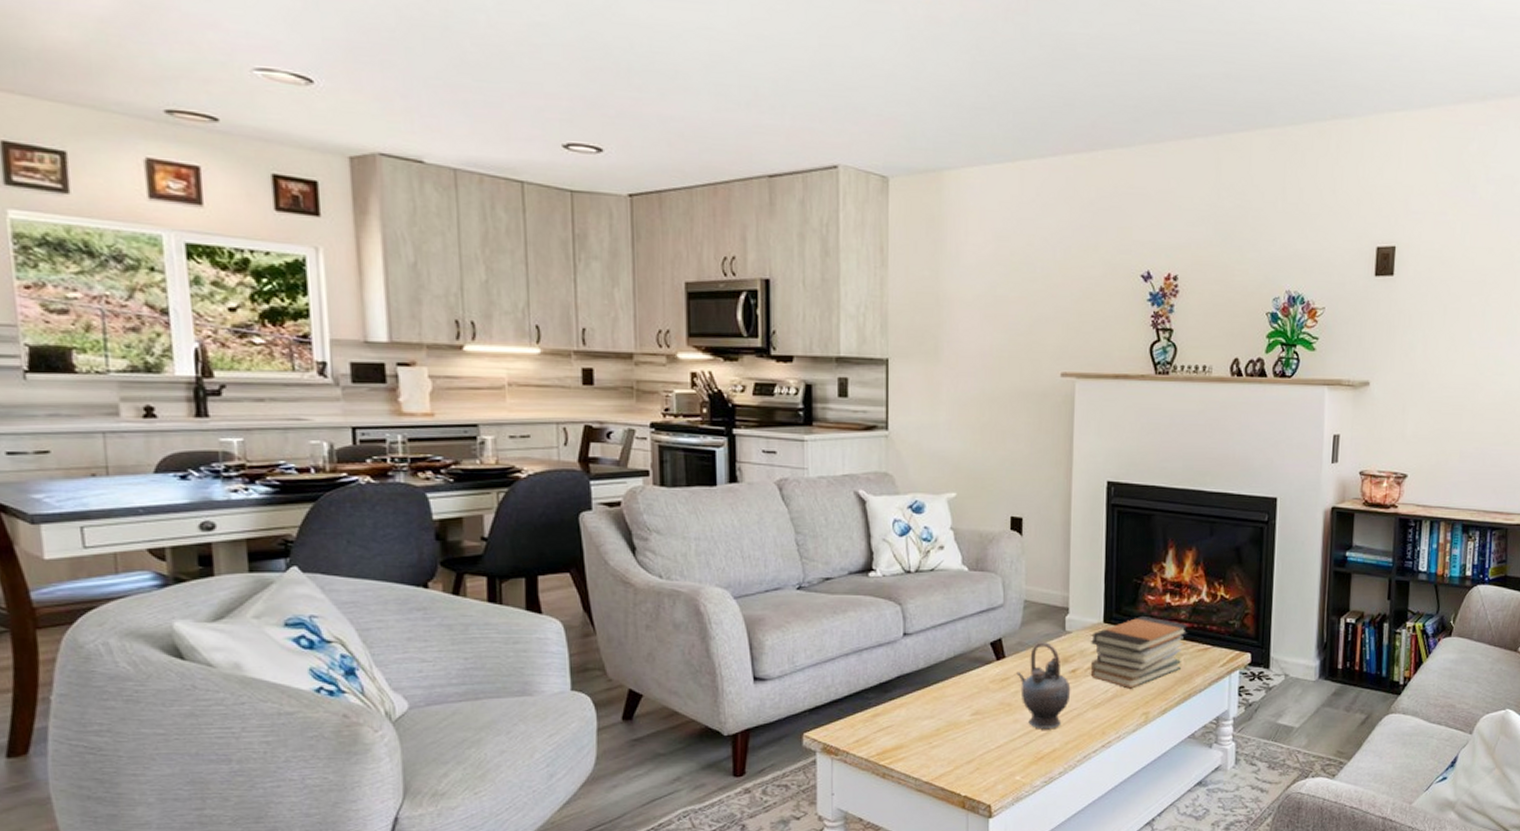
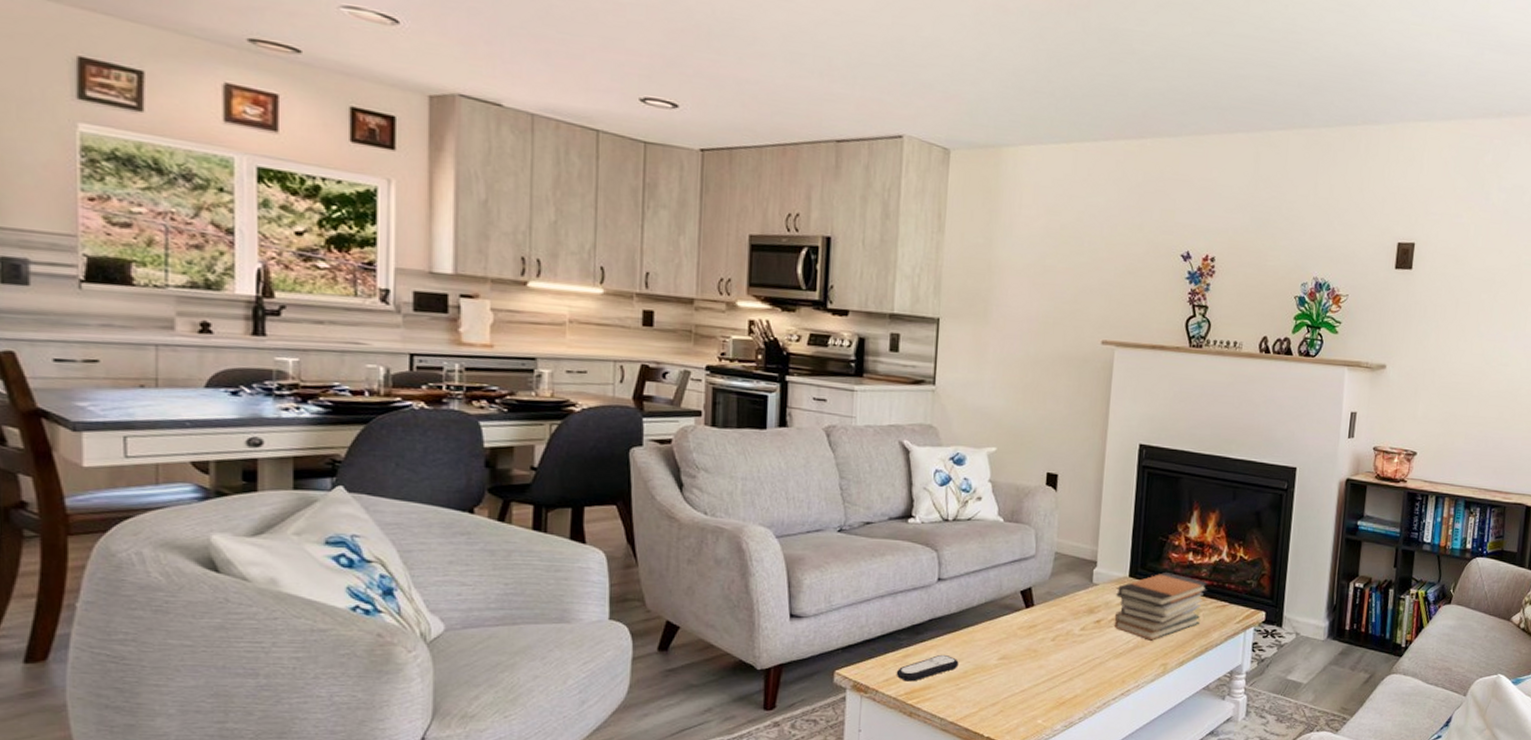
remote control: none [866,712,930,742] -> present [896,654,959,682]
teapot: present [1016,642,1071,728] -> none [1044,592,1095,675]

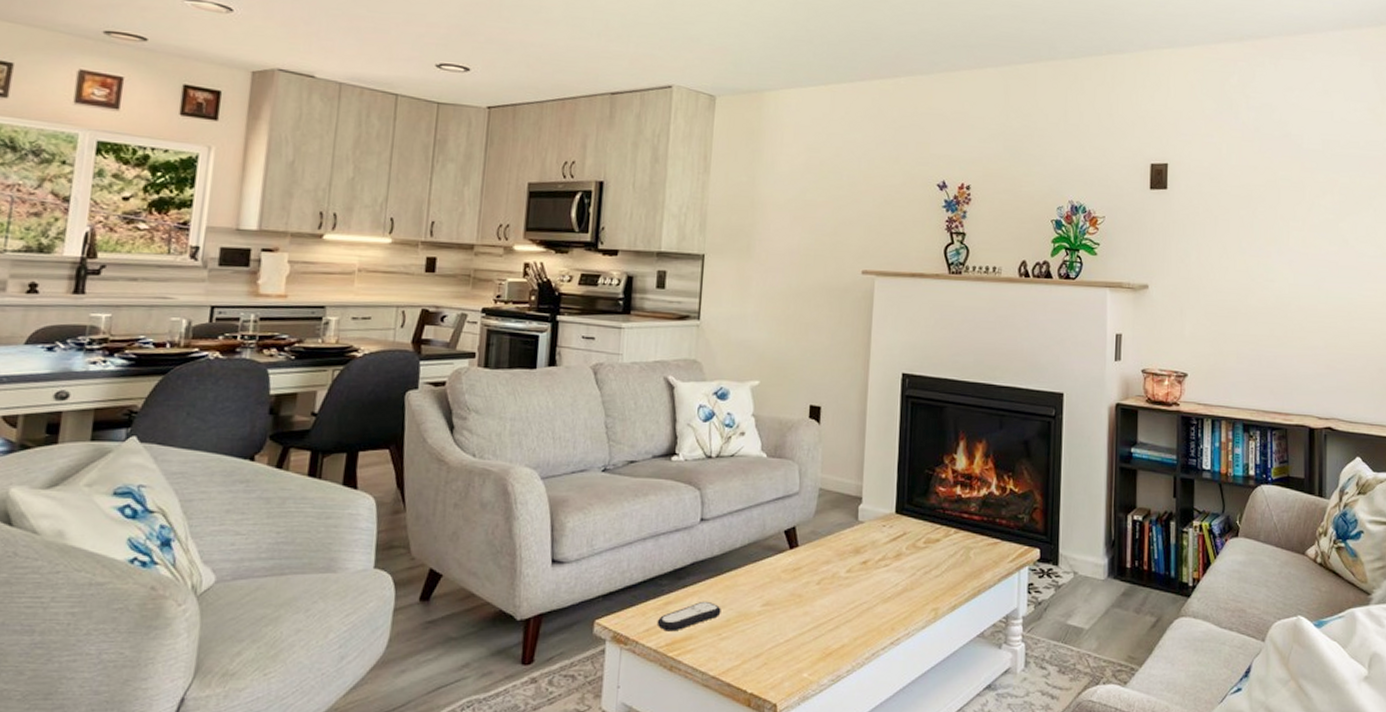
book stack: present [1113,571,1208,641] -> none [881,507,978,583]

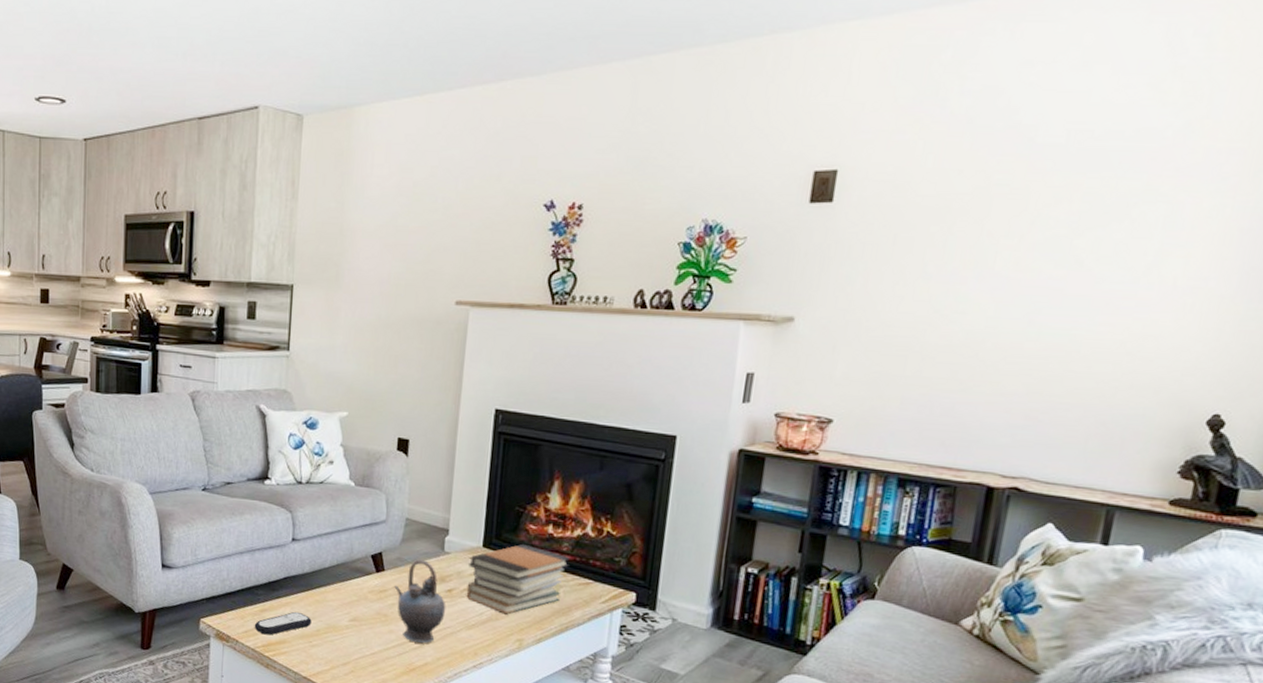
teapot: none [808,531,862,622] -> present [394,559,446,643]
book stack: none [881,507,978,583] -> present [466,543,570,615]

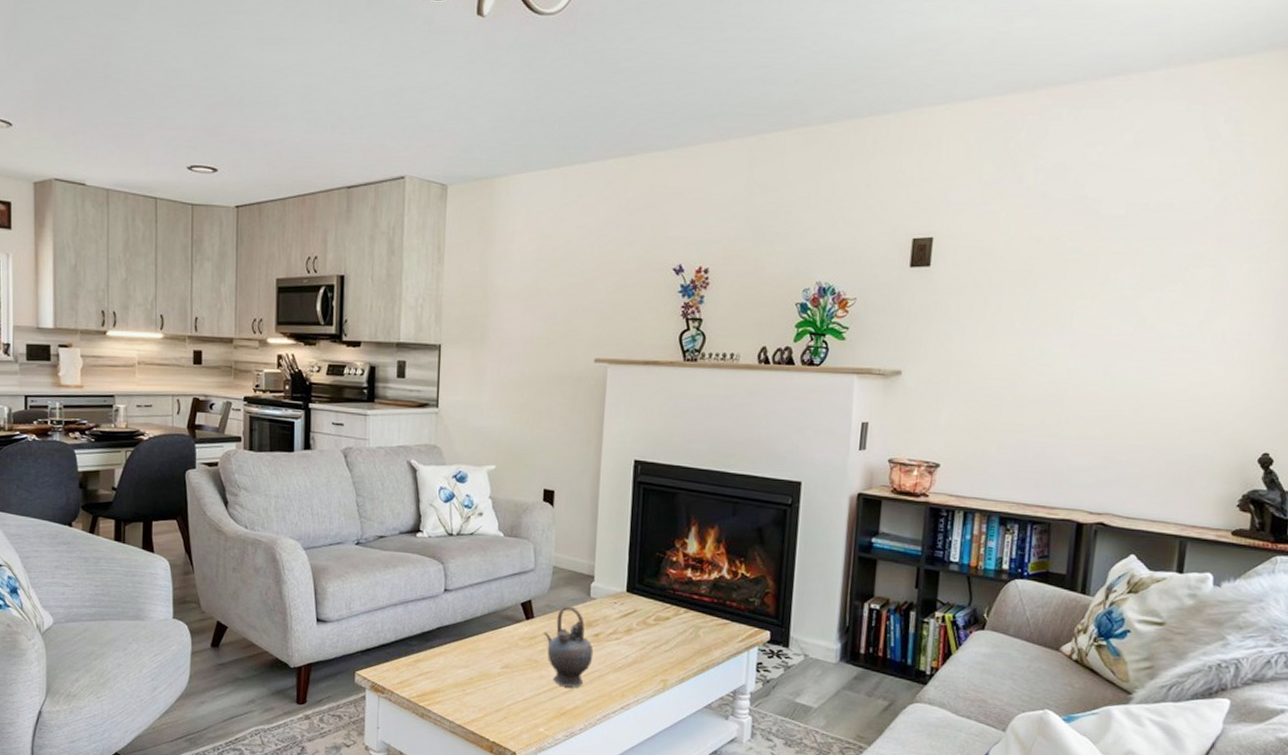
remote control: present [254,611,312,635] -> none [408,660,465,685]
book stack: present [466,543,570,615] -> none [612,587,708,656]

